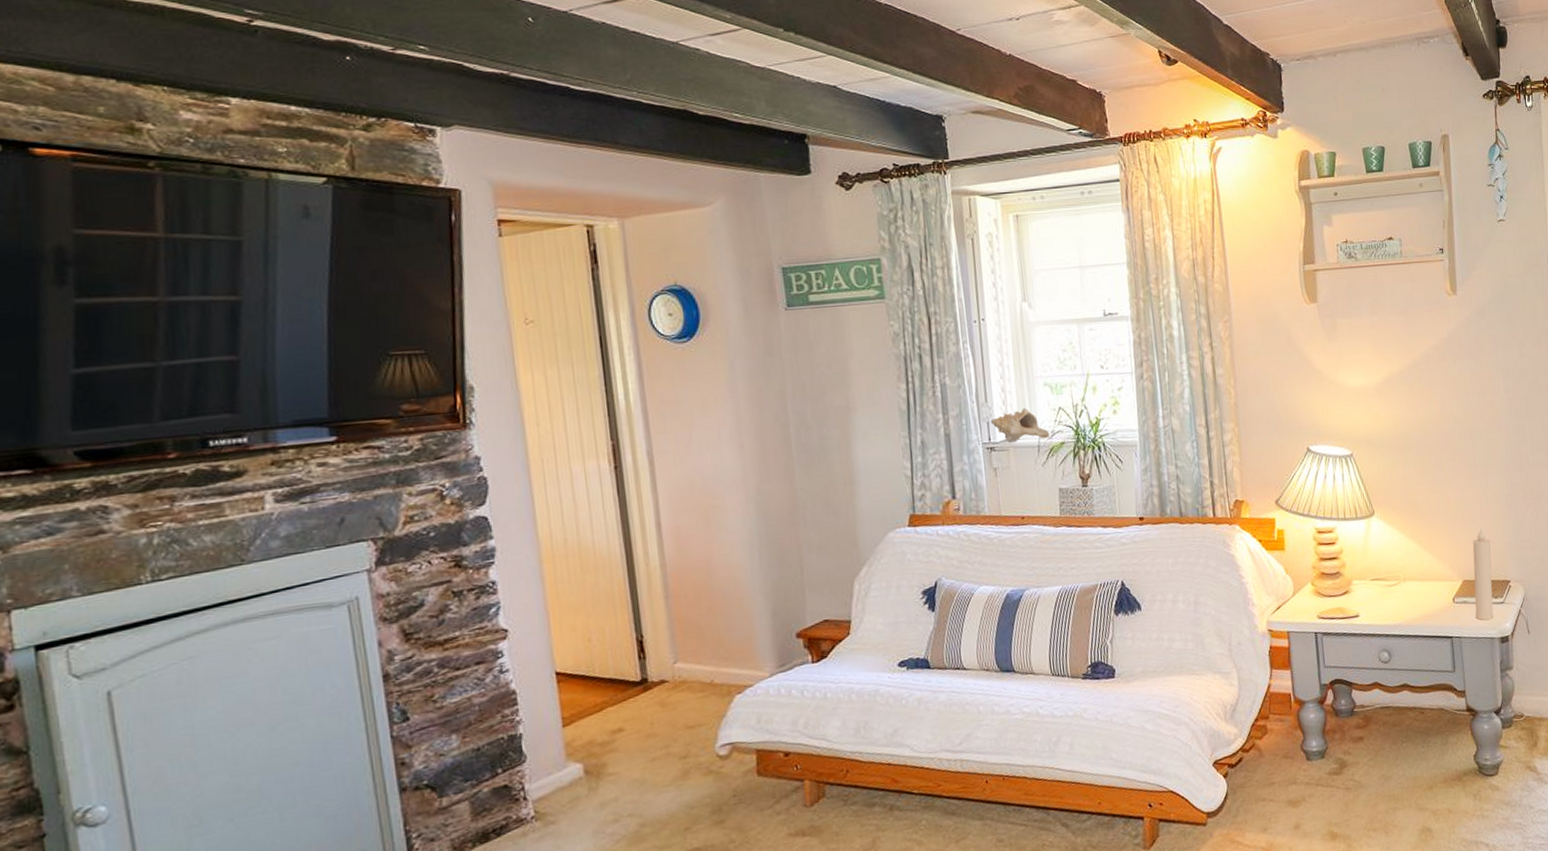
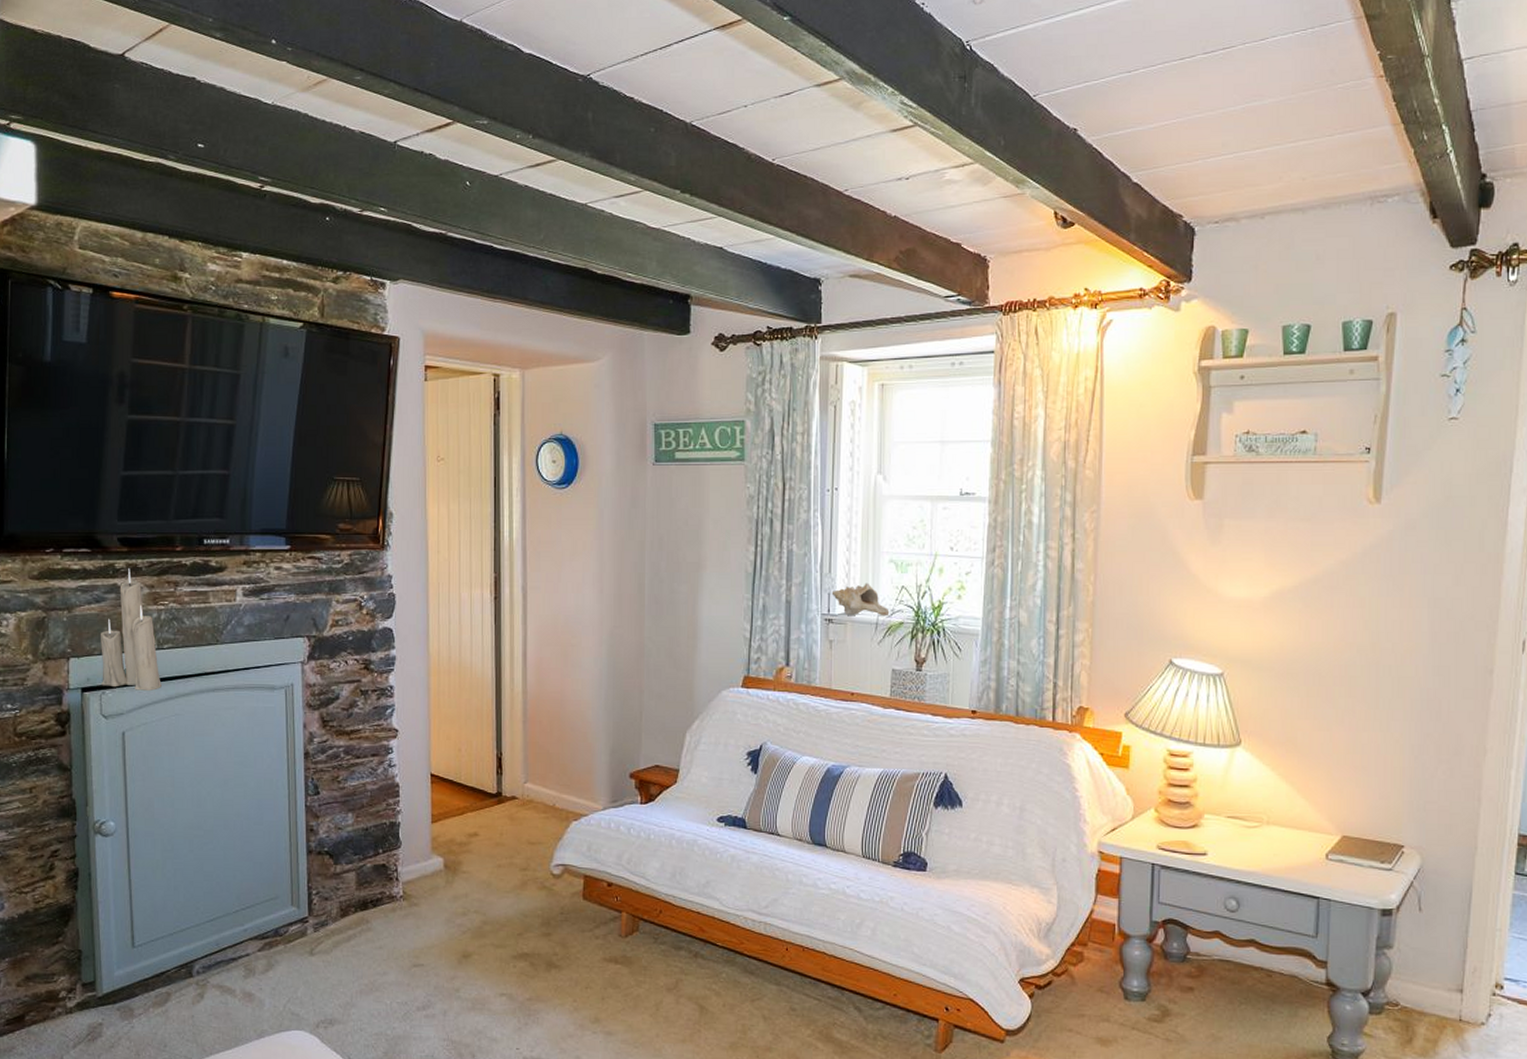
candle: none [57,487,163,639] -> present [100,568,162,691]
candle: present [1472,529,1494,621] -> none [1353,780,1385,887]

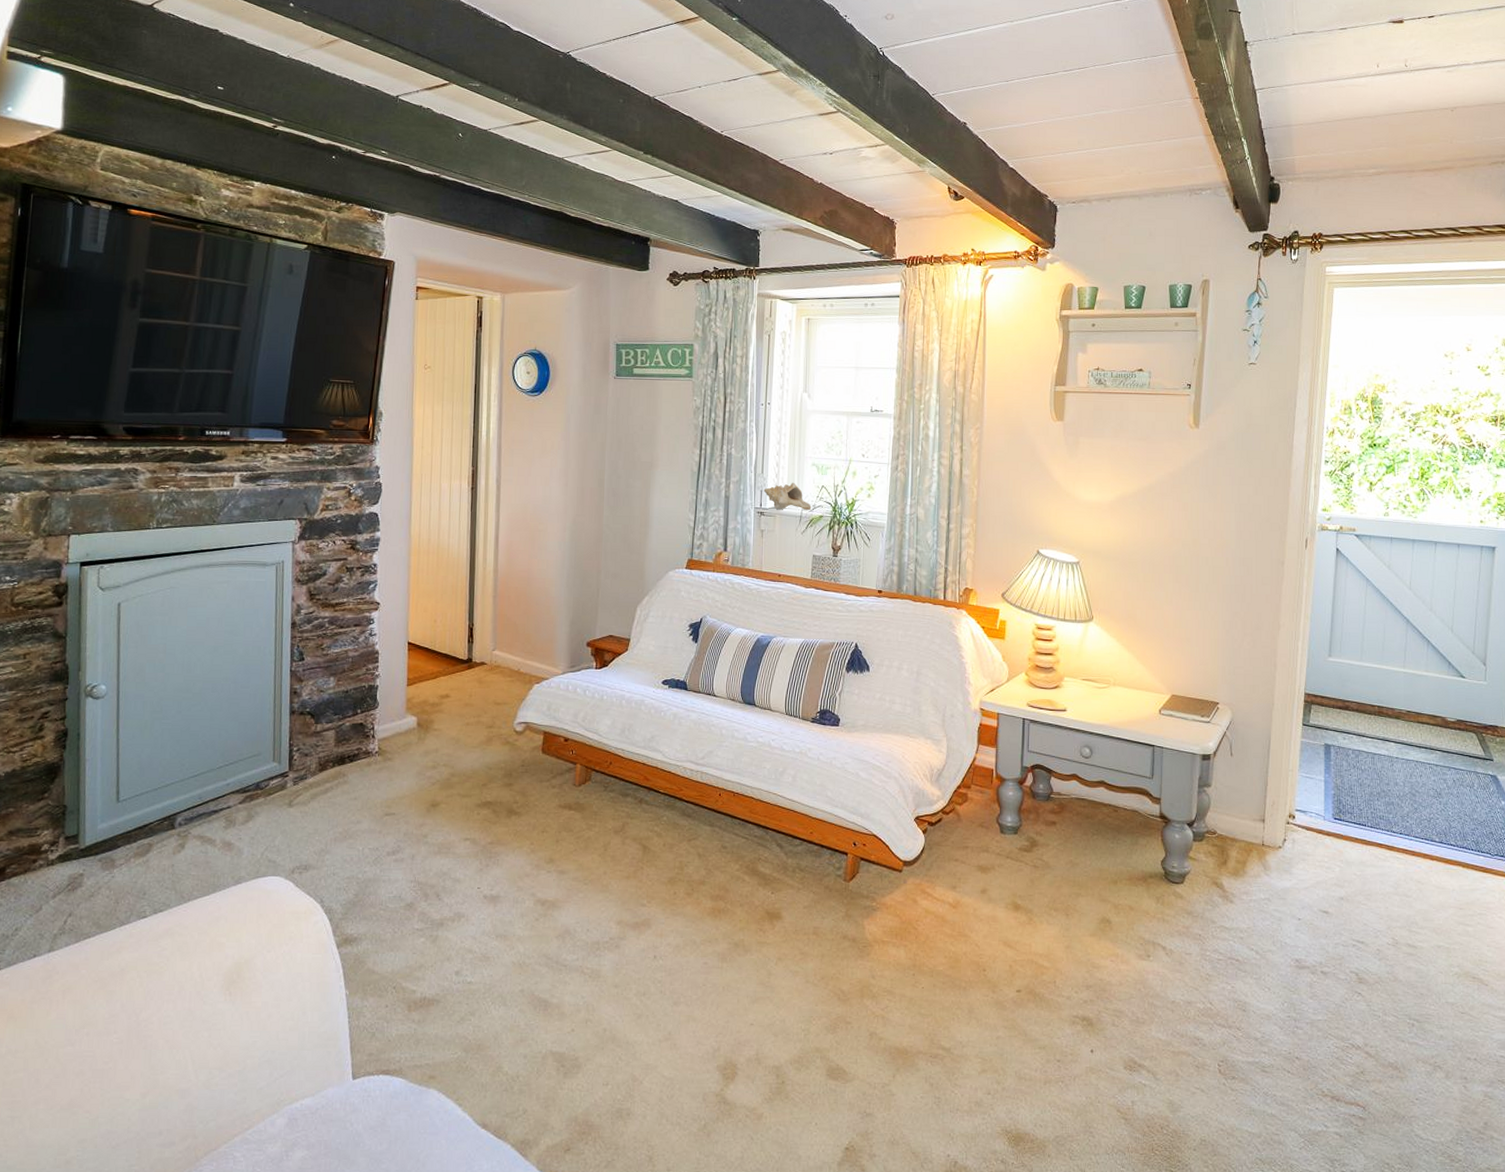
candle: present [100,568,162,691] -> none [99,455,159,566]

